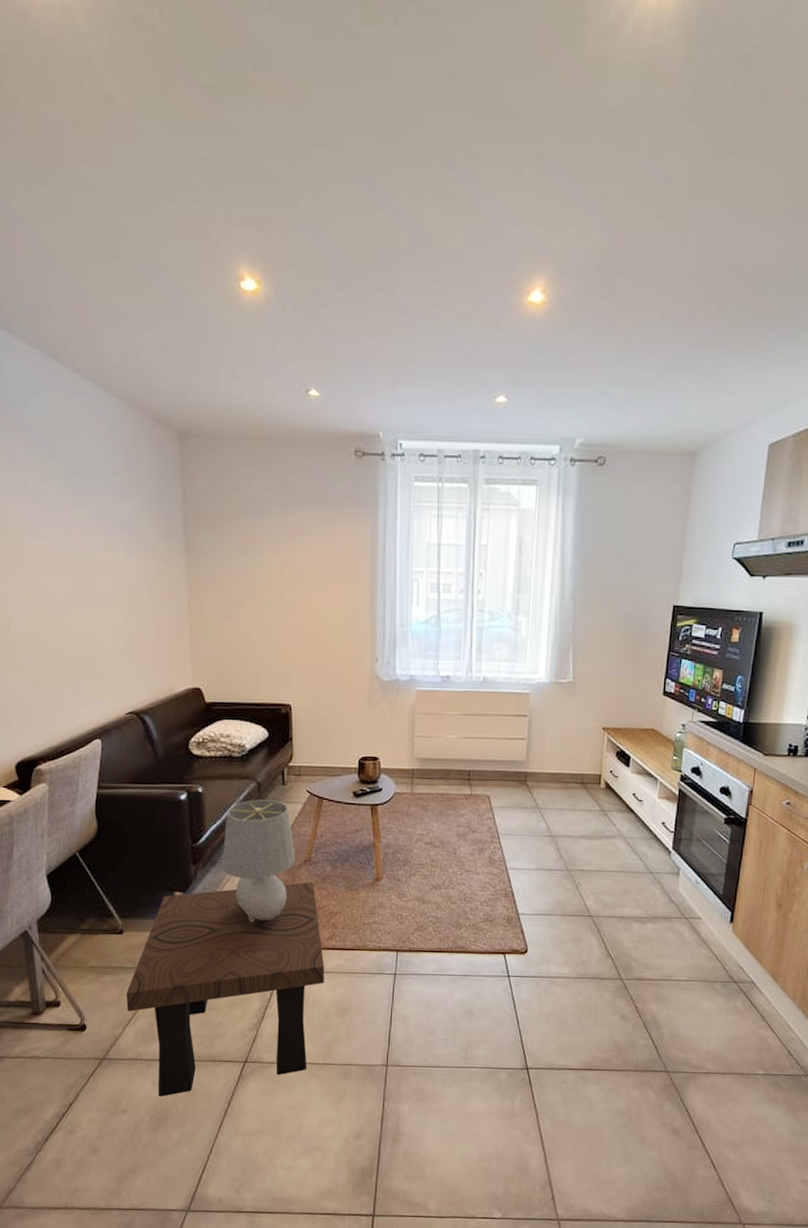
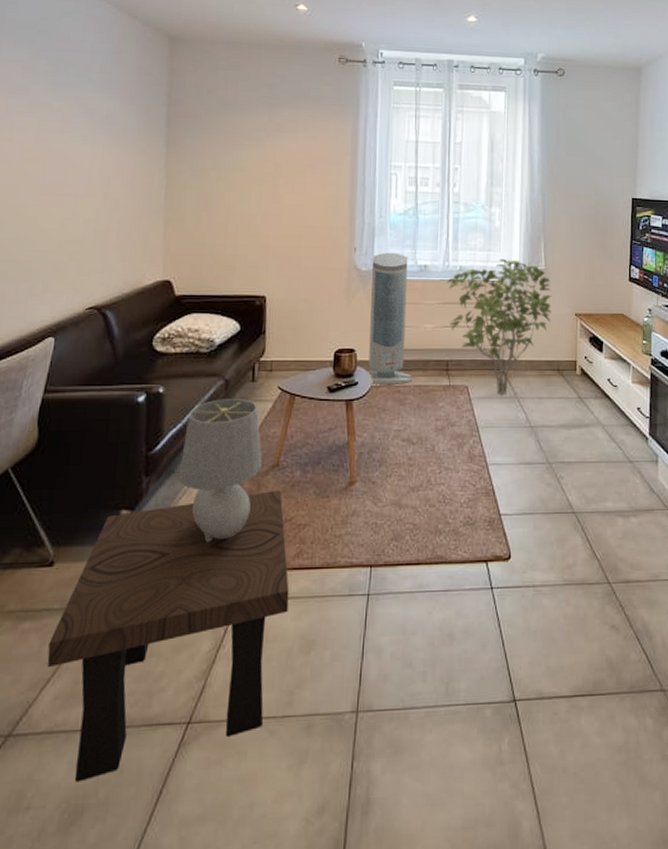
air purifier: none [392,662,434,792] -> present [368,252,412,384]
shrub: none [470,669,579,806] -> present [447,258,552,396]

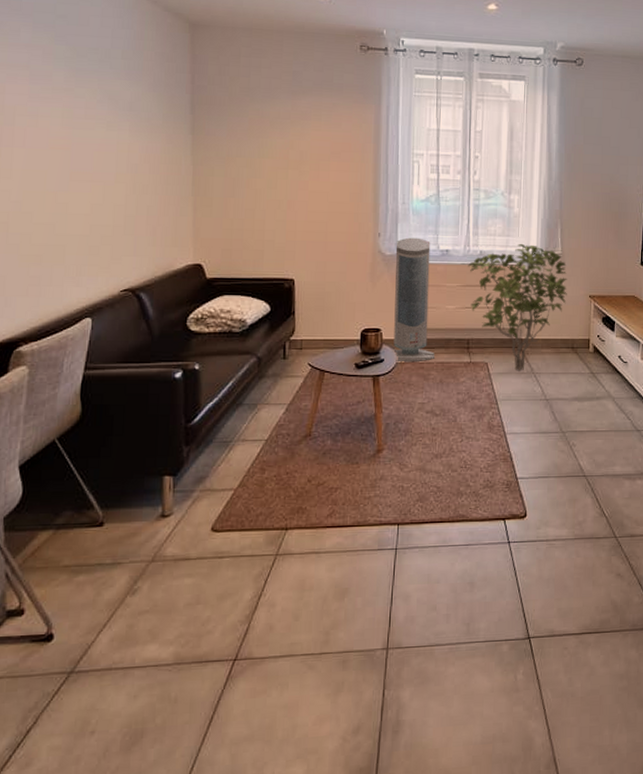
side table: present [47,490,289,782] -> none [102,457,323,710]
table lamp: present [178,399,262,542] -> none [217,375,295,504]

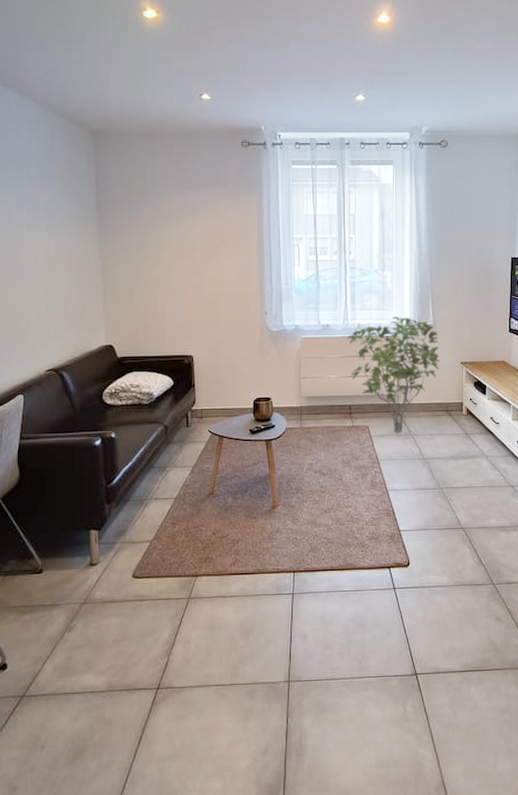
air purifier: present [393,237,435,361] -> none [281,314,320,427]

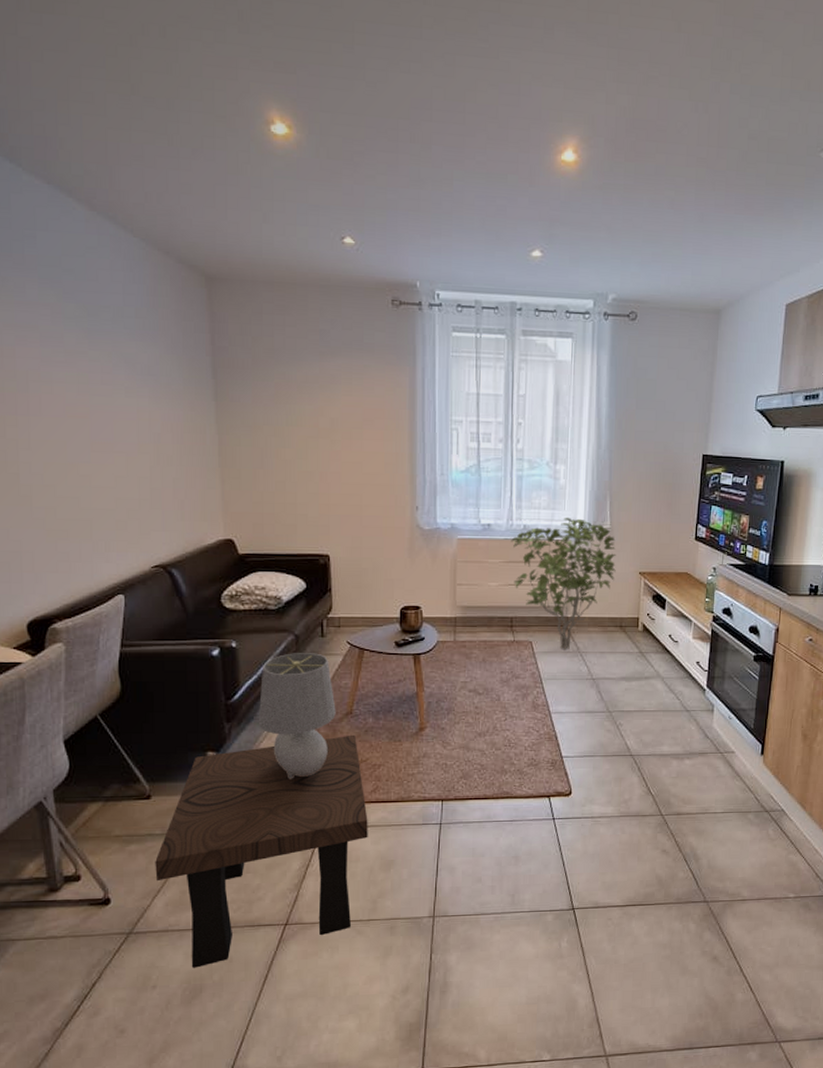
side table: none [45,513,229,729] -> present [155,734,368,968]
table lamp: none [133,441,200,554] -> present [258,653,336,779]

